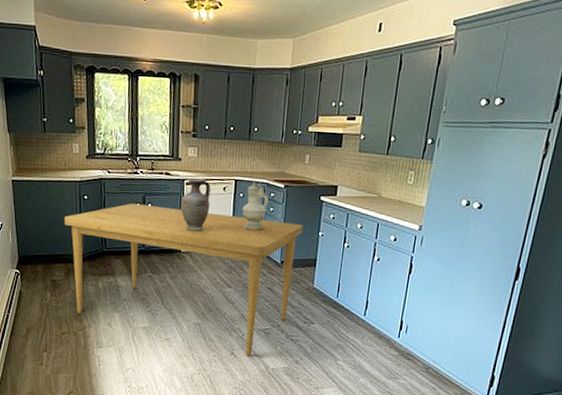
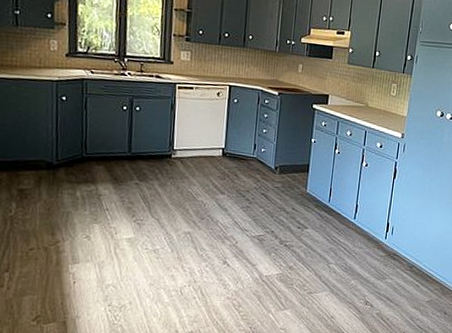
dining table: present [64,203,303,356] -> none [36,106,297,264]
vase: present [180,177,211,231] -> none [172,81,204,137]
pitcher: present [242,179,269,231] -> none [236,86,264,137]

